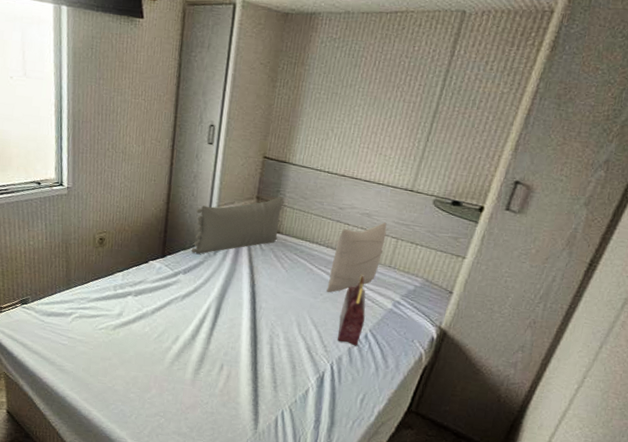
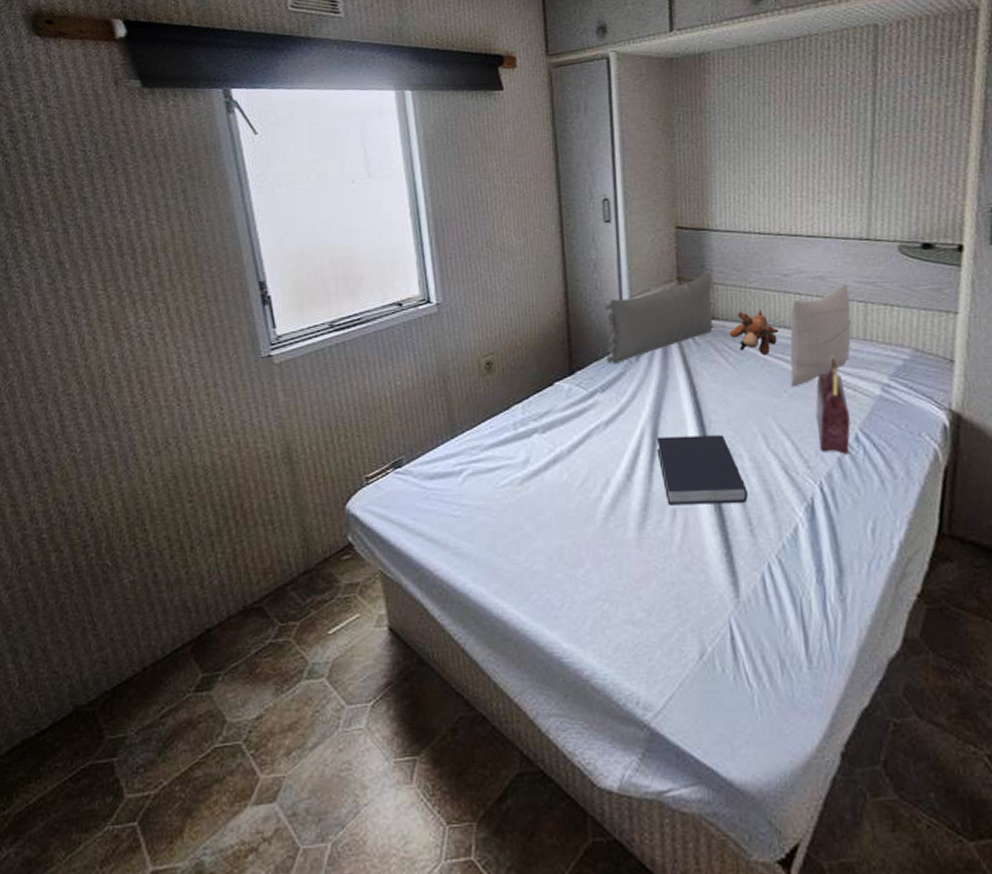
book: none [217,312,278,368] -> present [656,435,748,505]
stuffed animal: none [288,230,327,267] -> present [730,309,779,356]

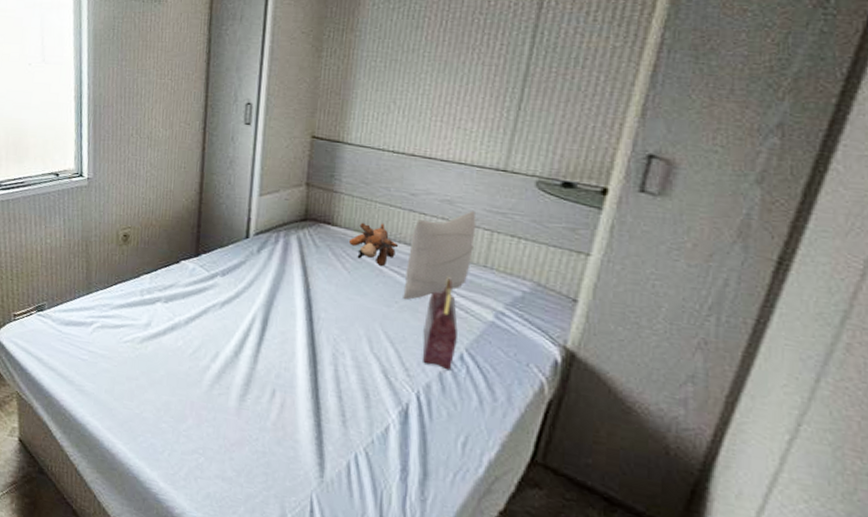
pillow: present [603,273,713,364] -> none [229,182,341,253]
book: present [656,435,748,505] -> none [265,323,345,396]

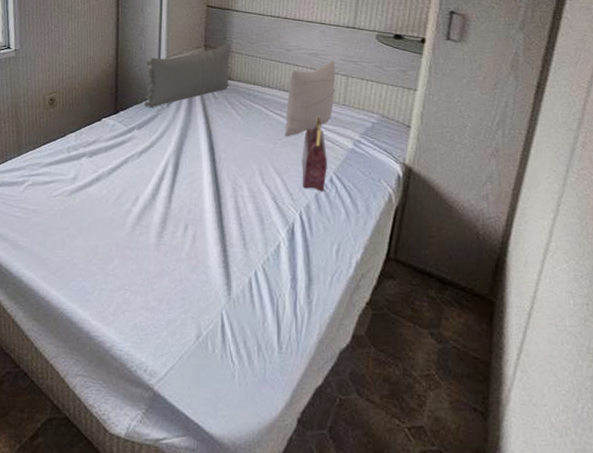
pillow: none [229,182,341,253] -> present [143,43,232,108]
stuffed animal: present [349,222,399,267] -> none [241,75,279,111]

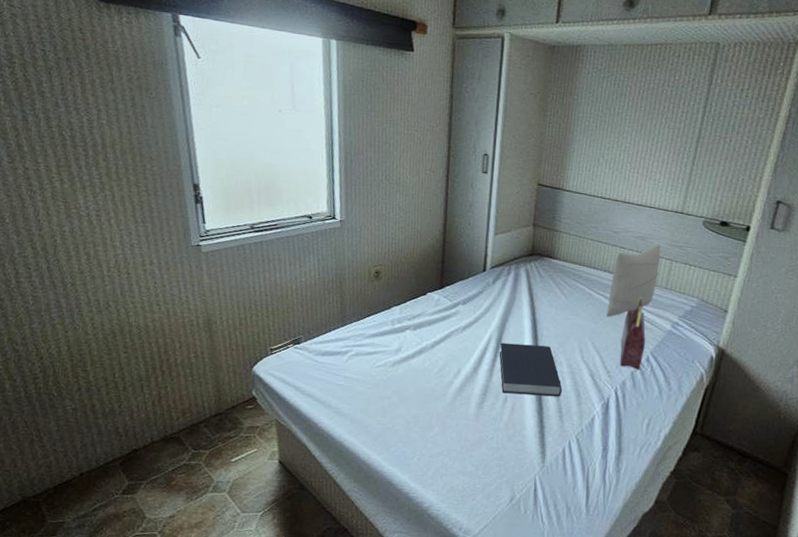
pillow: present [143,43,232,108] -> none [469,223,561,284]
book: none [177,167,244,223] -> present [499,342,562,397]

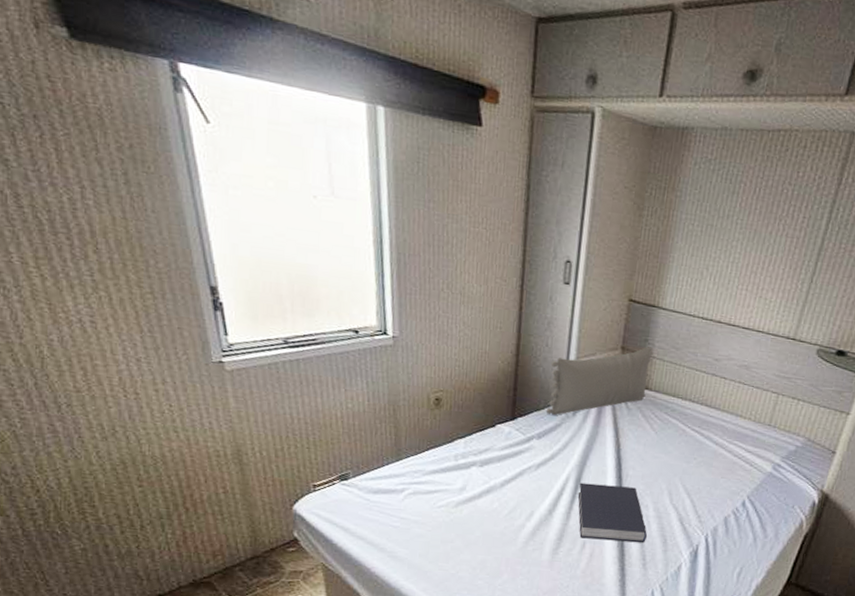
pillow: none [469,223,561,284] -> present [546,347,654,416]
pillow: present [606,245,661,317] -> none [701,375,767,457]
handbag: present [620,297,646,370] -> none [713,434,744,515]

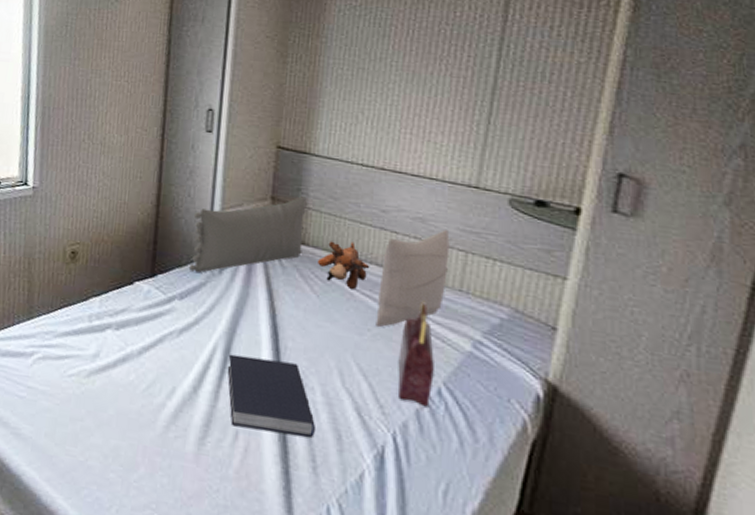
stuffed animal: none [658,386,701,427] -> present [318,241,370,290]
pillow: none [701,375,767,457] -> present [376,230,450,328]
handbag: none [713,434,744,515] -> present [398,301,434,407]

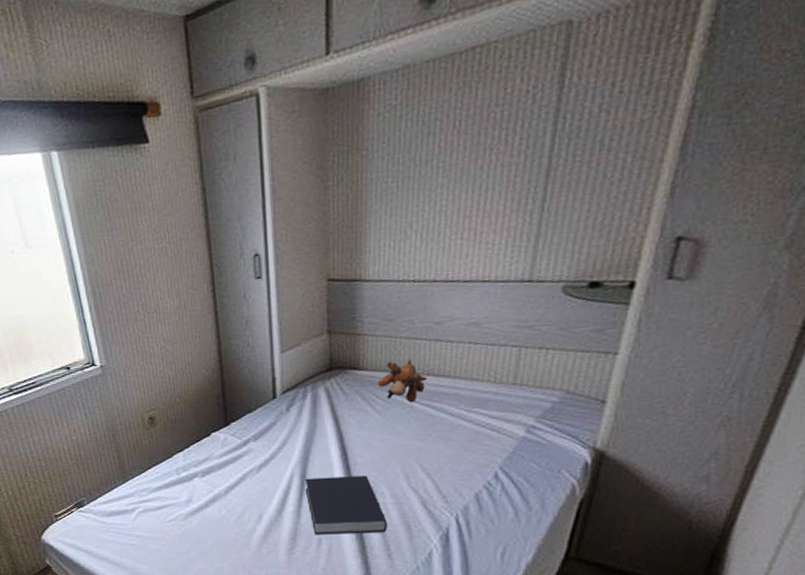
pillow: present [188,196,308,274] -> none [255,324,364,415]
pillow: present [376,230,450,328] -> none [435,329,504,432]
handbag: present [398,301,434,407] -> none [458,400,491,490]

